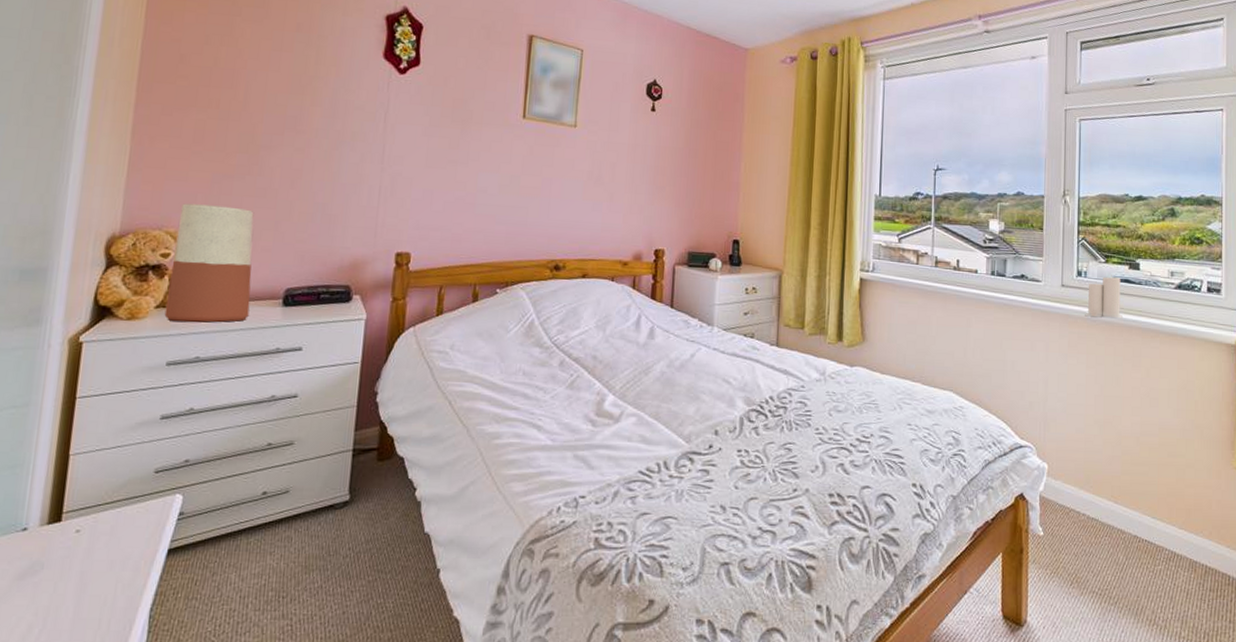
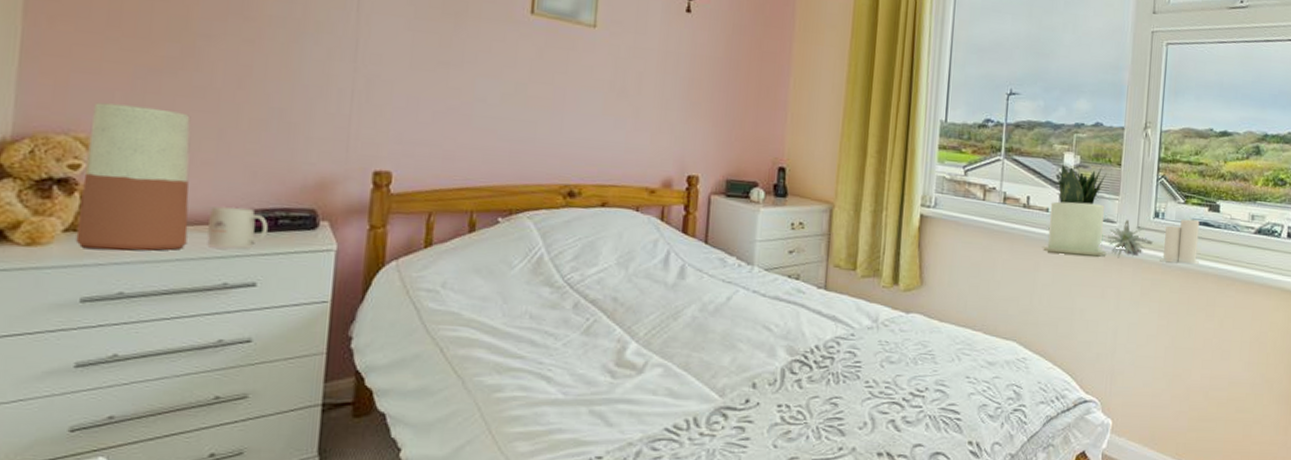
mug: none [264,285,312,320] -> present [207,207,268,250]
planter: none [973,231,1034,313] -> present [1042,165,1107,257]
succulent plant: none [1034,279,1078,314] -> present [1108,220,1154,258]

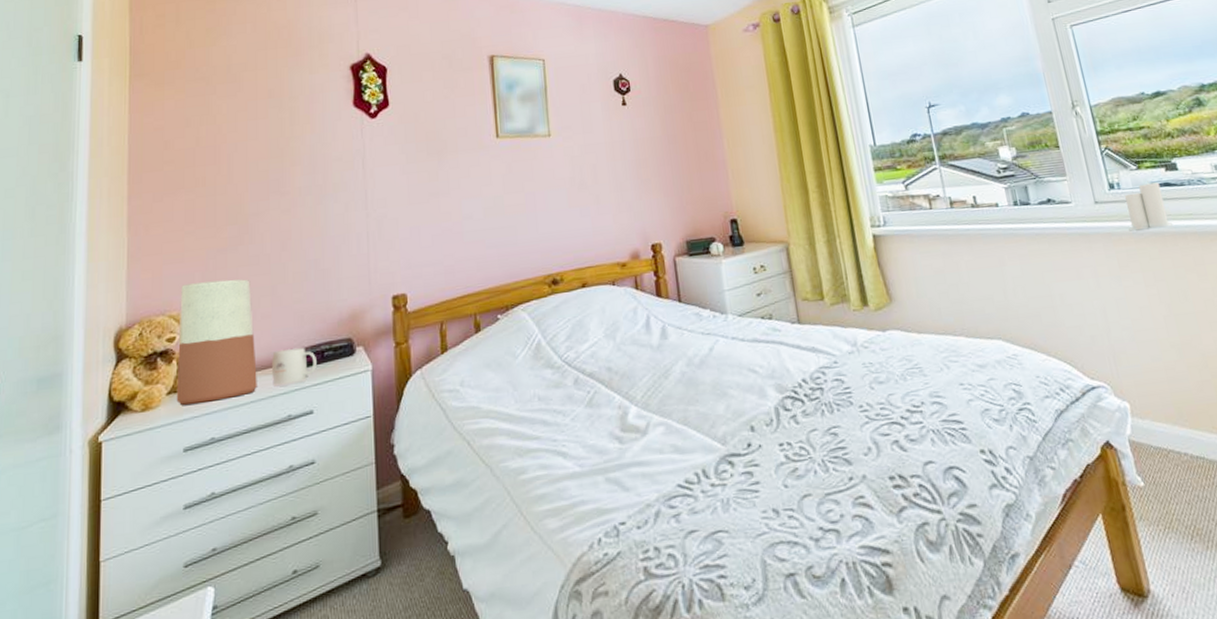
planter: present [1042,165,1107,257] -> none [997,152,1070,245]
succulent plant: present [1108,220,1154,258] -> none [1066,197,1117,237]

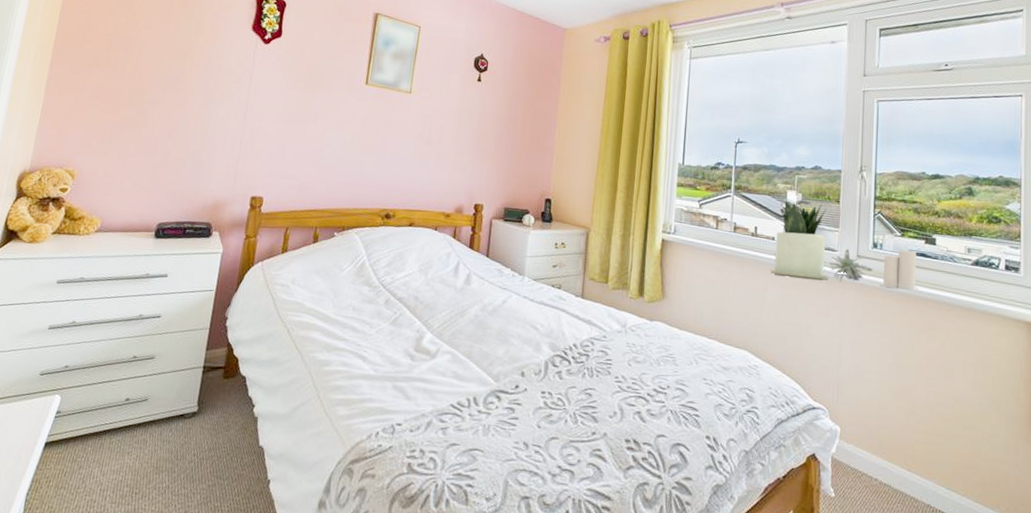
vase: present [176,279,257,405] -> none [59,147,138,249]
mug: present [272,348,317,387] -> none [139,219,179,250]
planter: none [997,152,1070,245] -> present [769,201,829,280]
succulent plant: none [1066,197,1117,237] -> present [830,249,874,282]

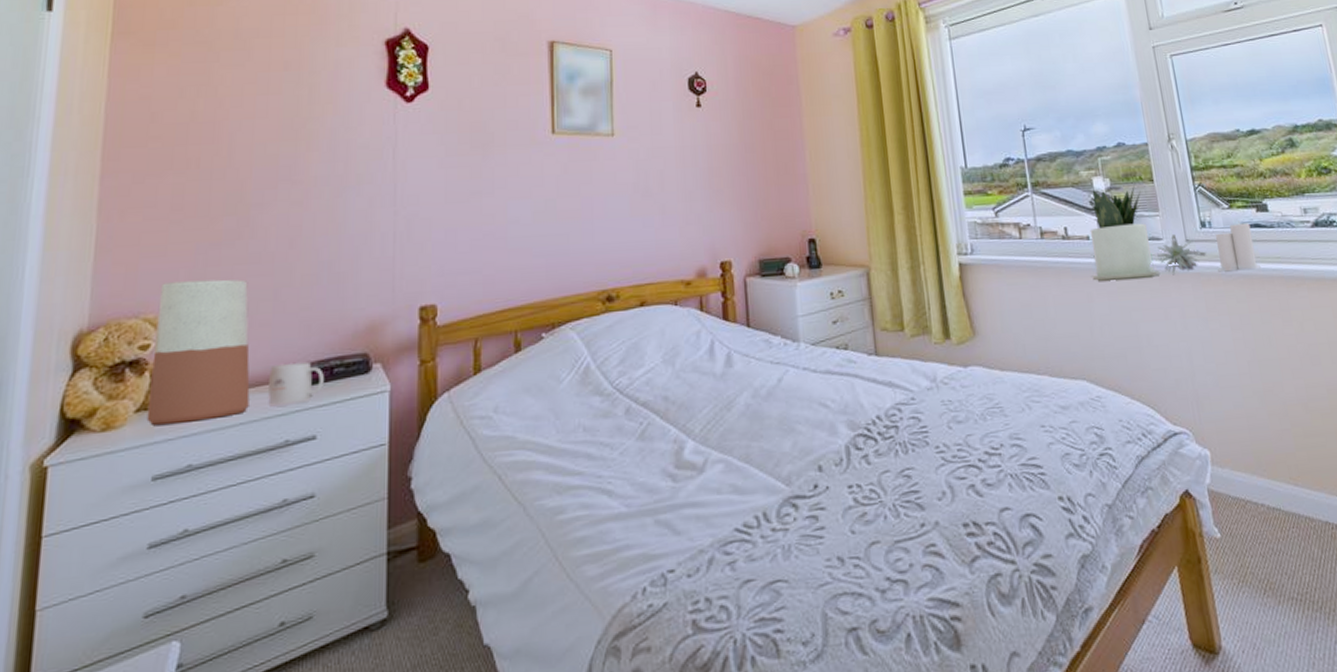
vase: none [59,147,138,249] -> present [146,279,250,425]
mug: none [139,219,179,250] -> present [268,363,324,407]

